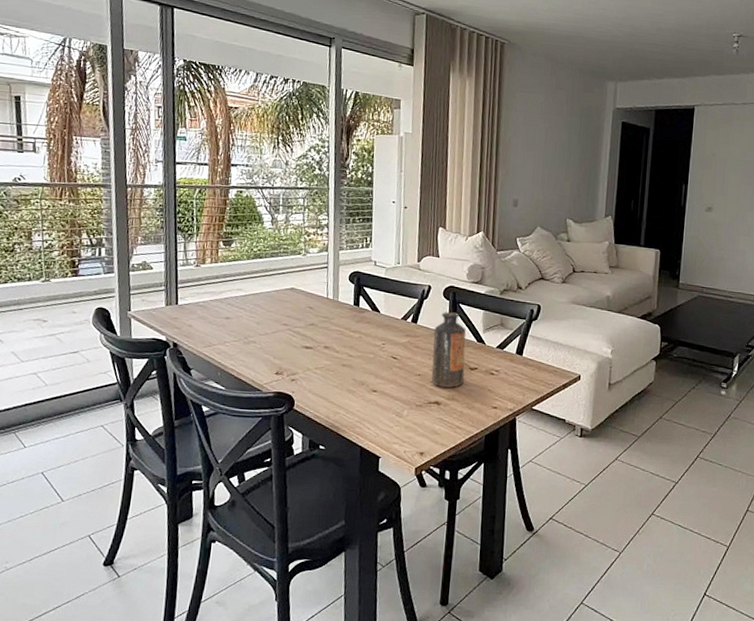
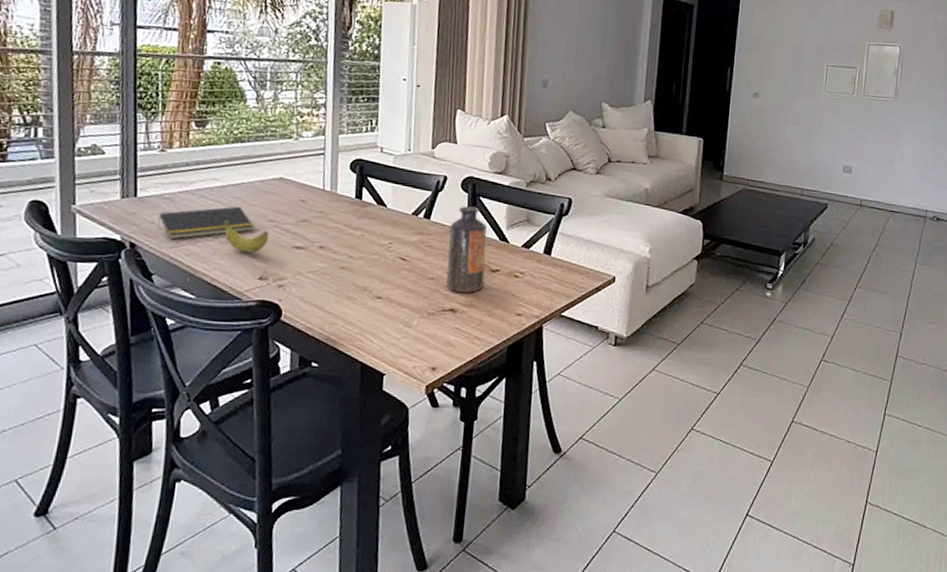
notepad: none [194,312,271,340] -> present [157,206,254,240]
banana: none [247,324,283,352] -> present [224,220,269,254]

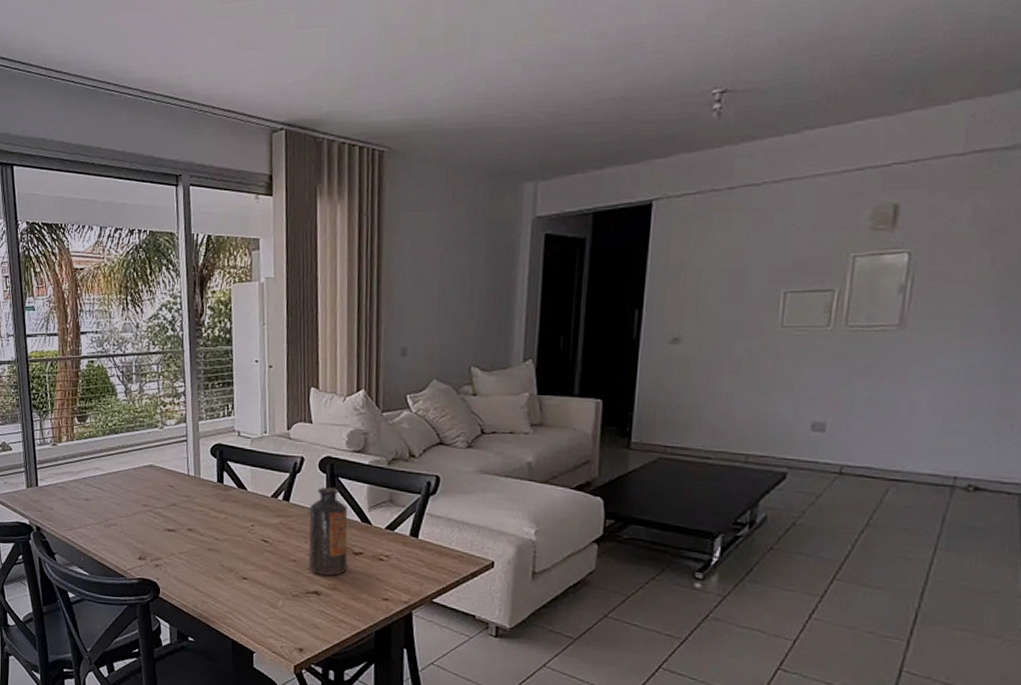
notepad: present [157,206,254,240] -> none [55,492,131,524]
banana: present [224,220,269,254] -> none [107,506,144,536]

